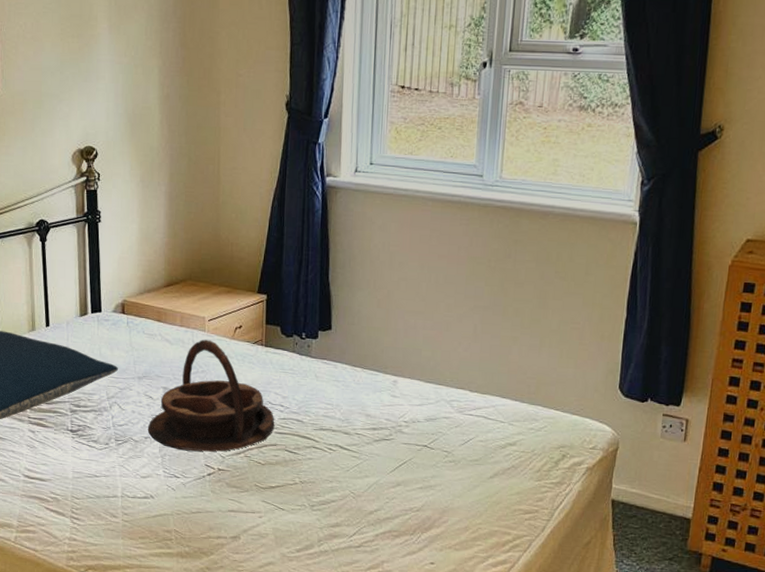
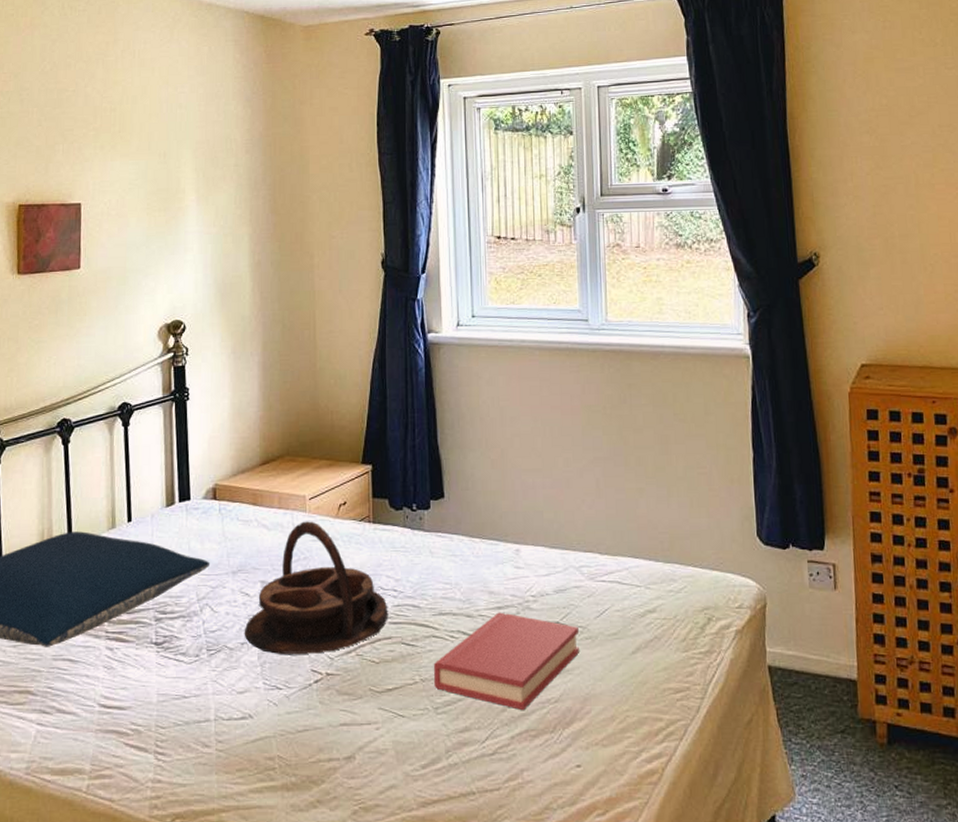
hardback book: none [311,432,444,514] -> present [433,612,579,710]

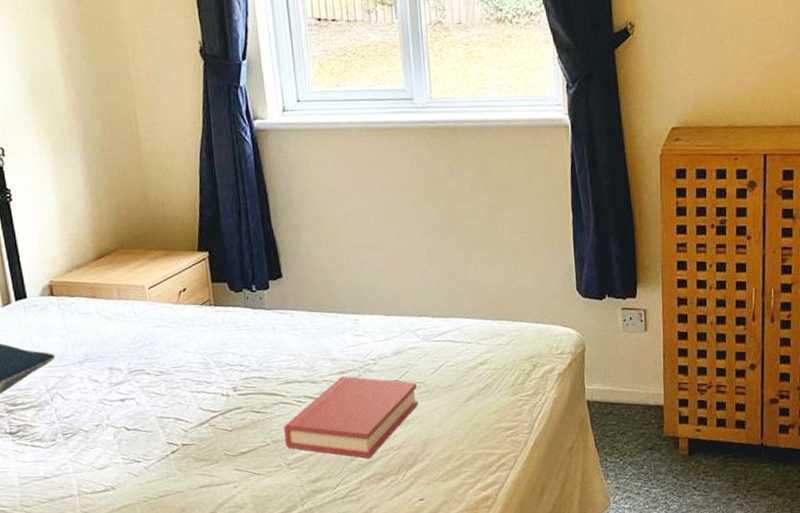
serving tray: present [244,521,388,654] -> none [97,308,237,432]

